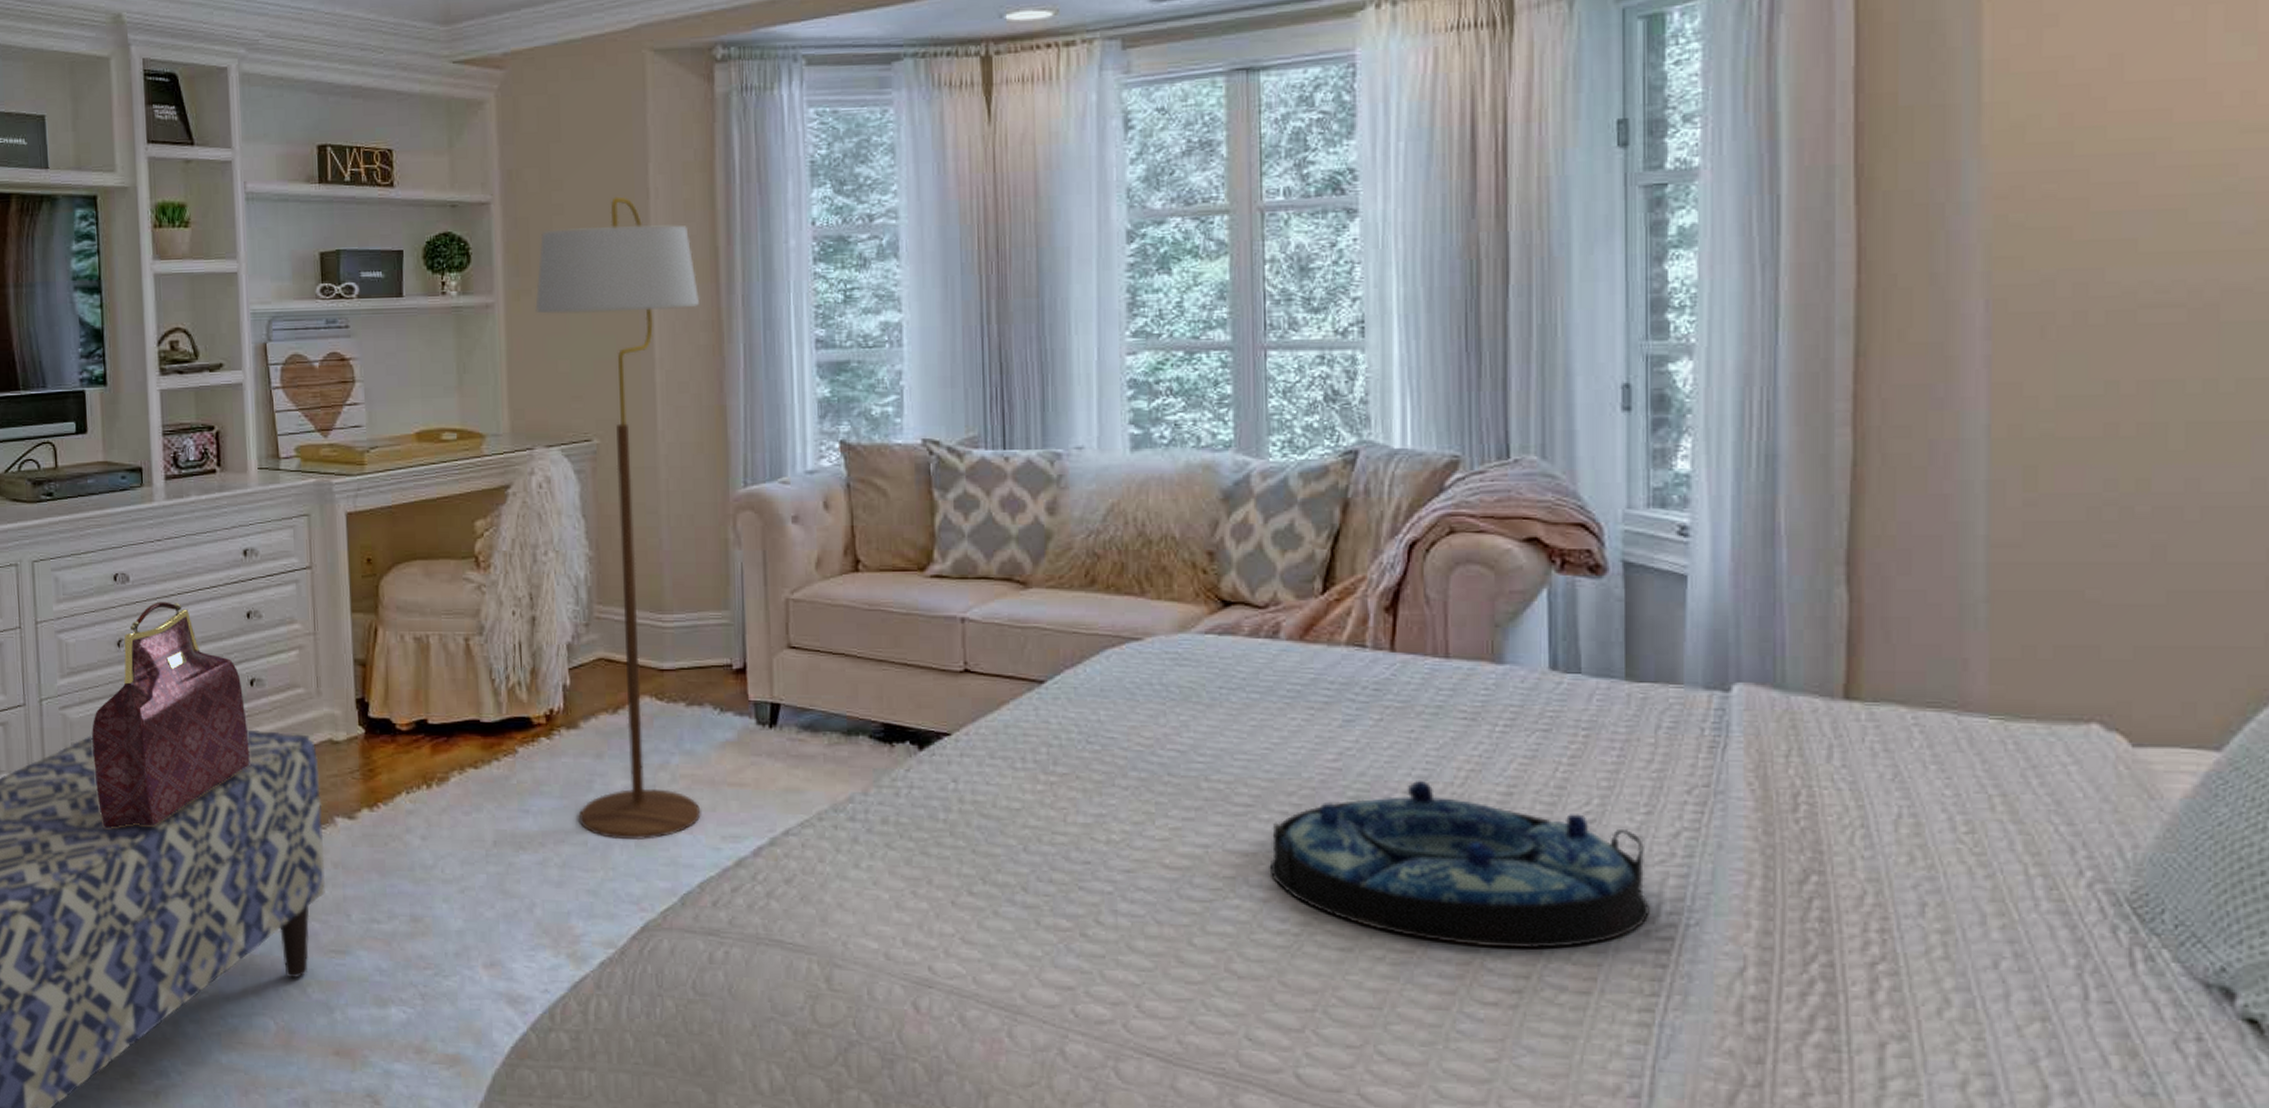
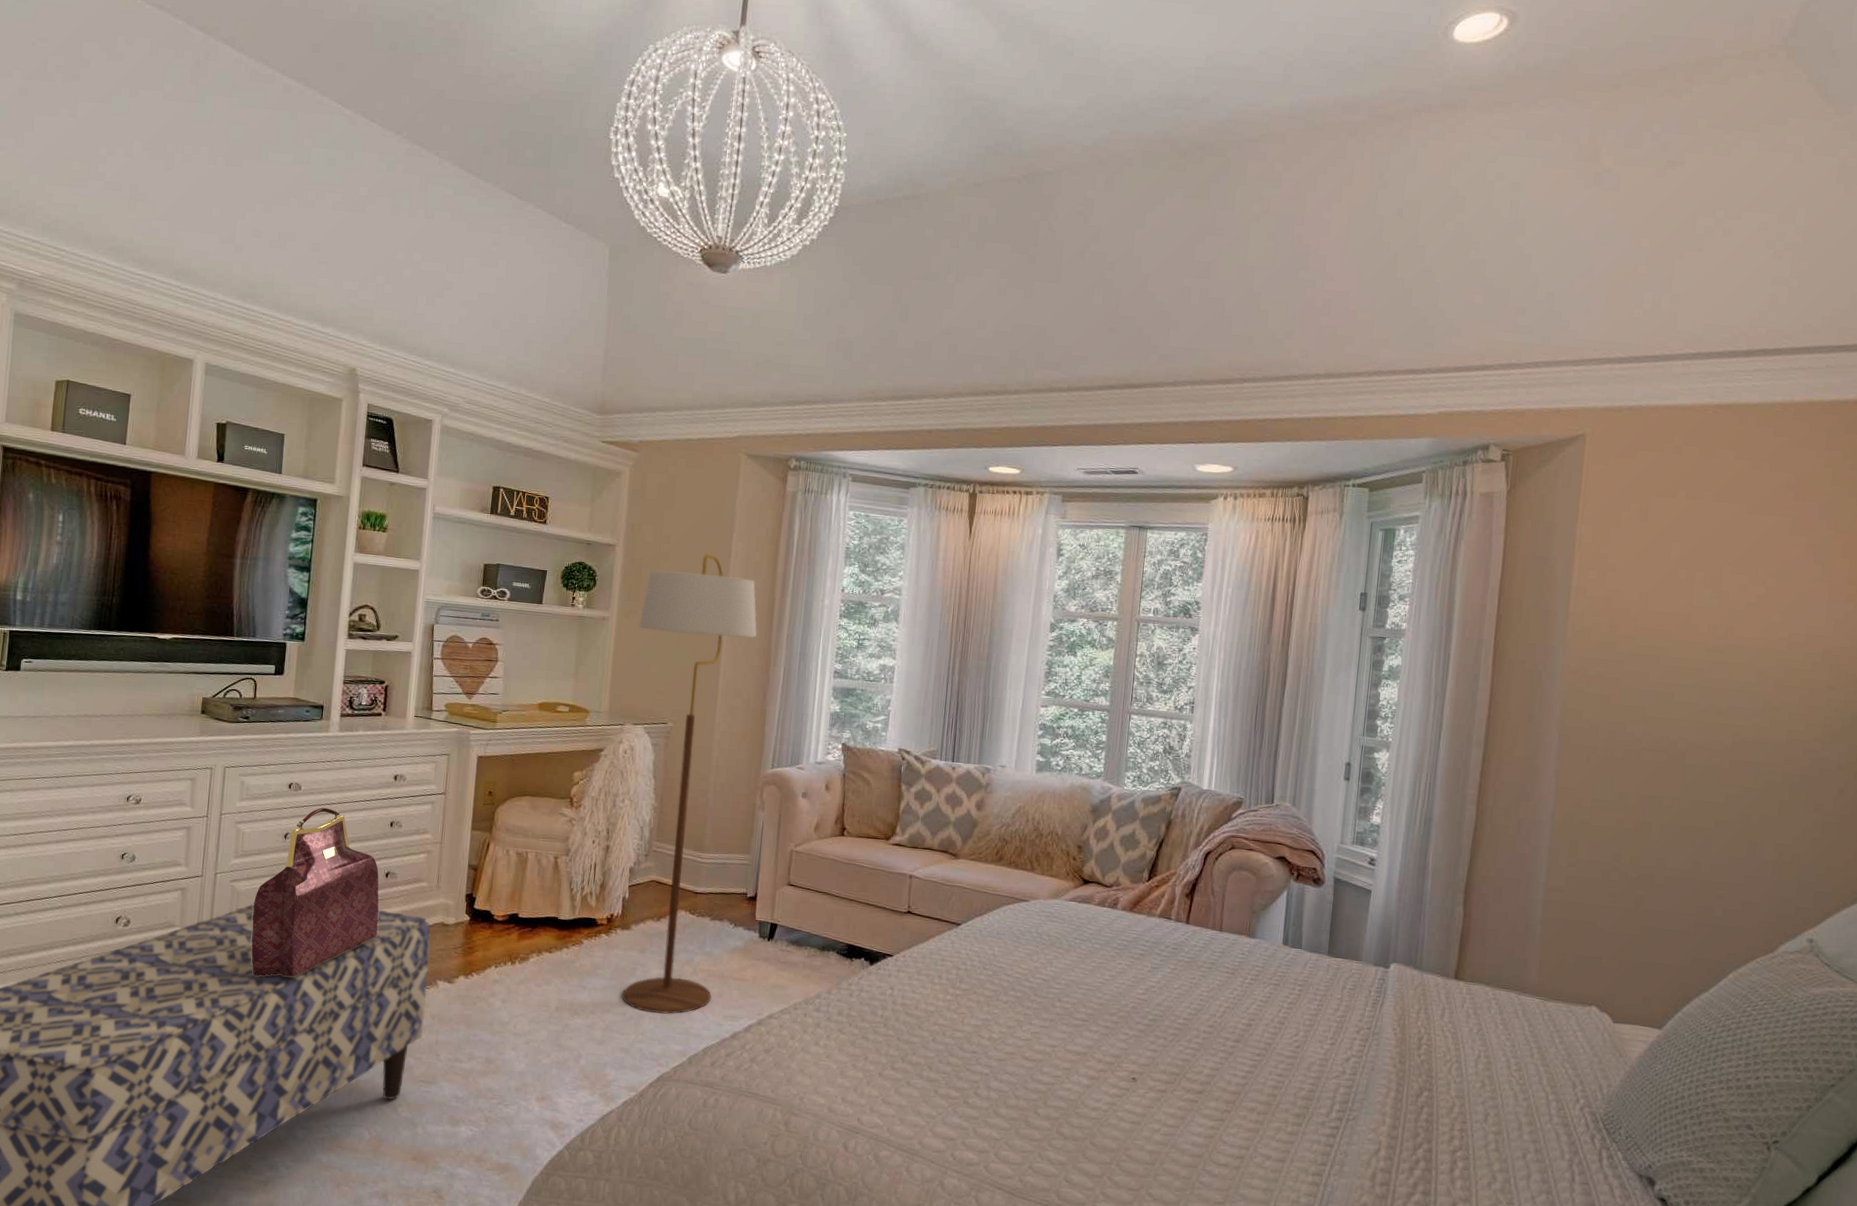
serving tray: present [1269,779,1650,949] -> none [1093,1011,1327,1130]

